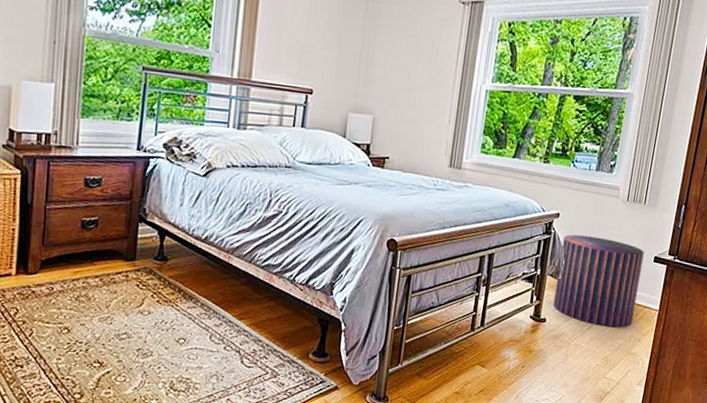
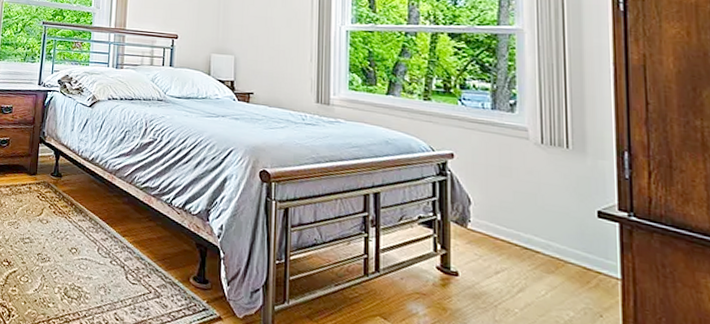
pouf: present [553,234,644,328] -> none [463,177,583,296]

